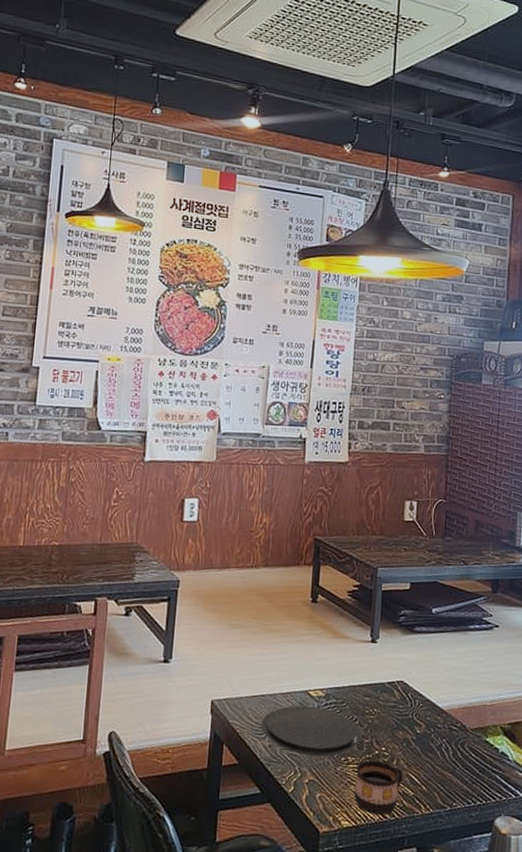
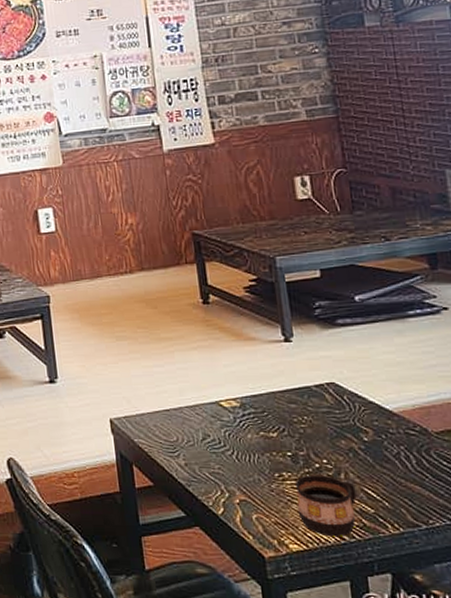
plate: present [260,705,362,756] -> none [170,419,295,473]

